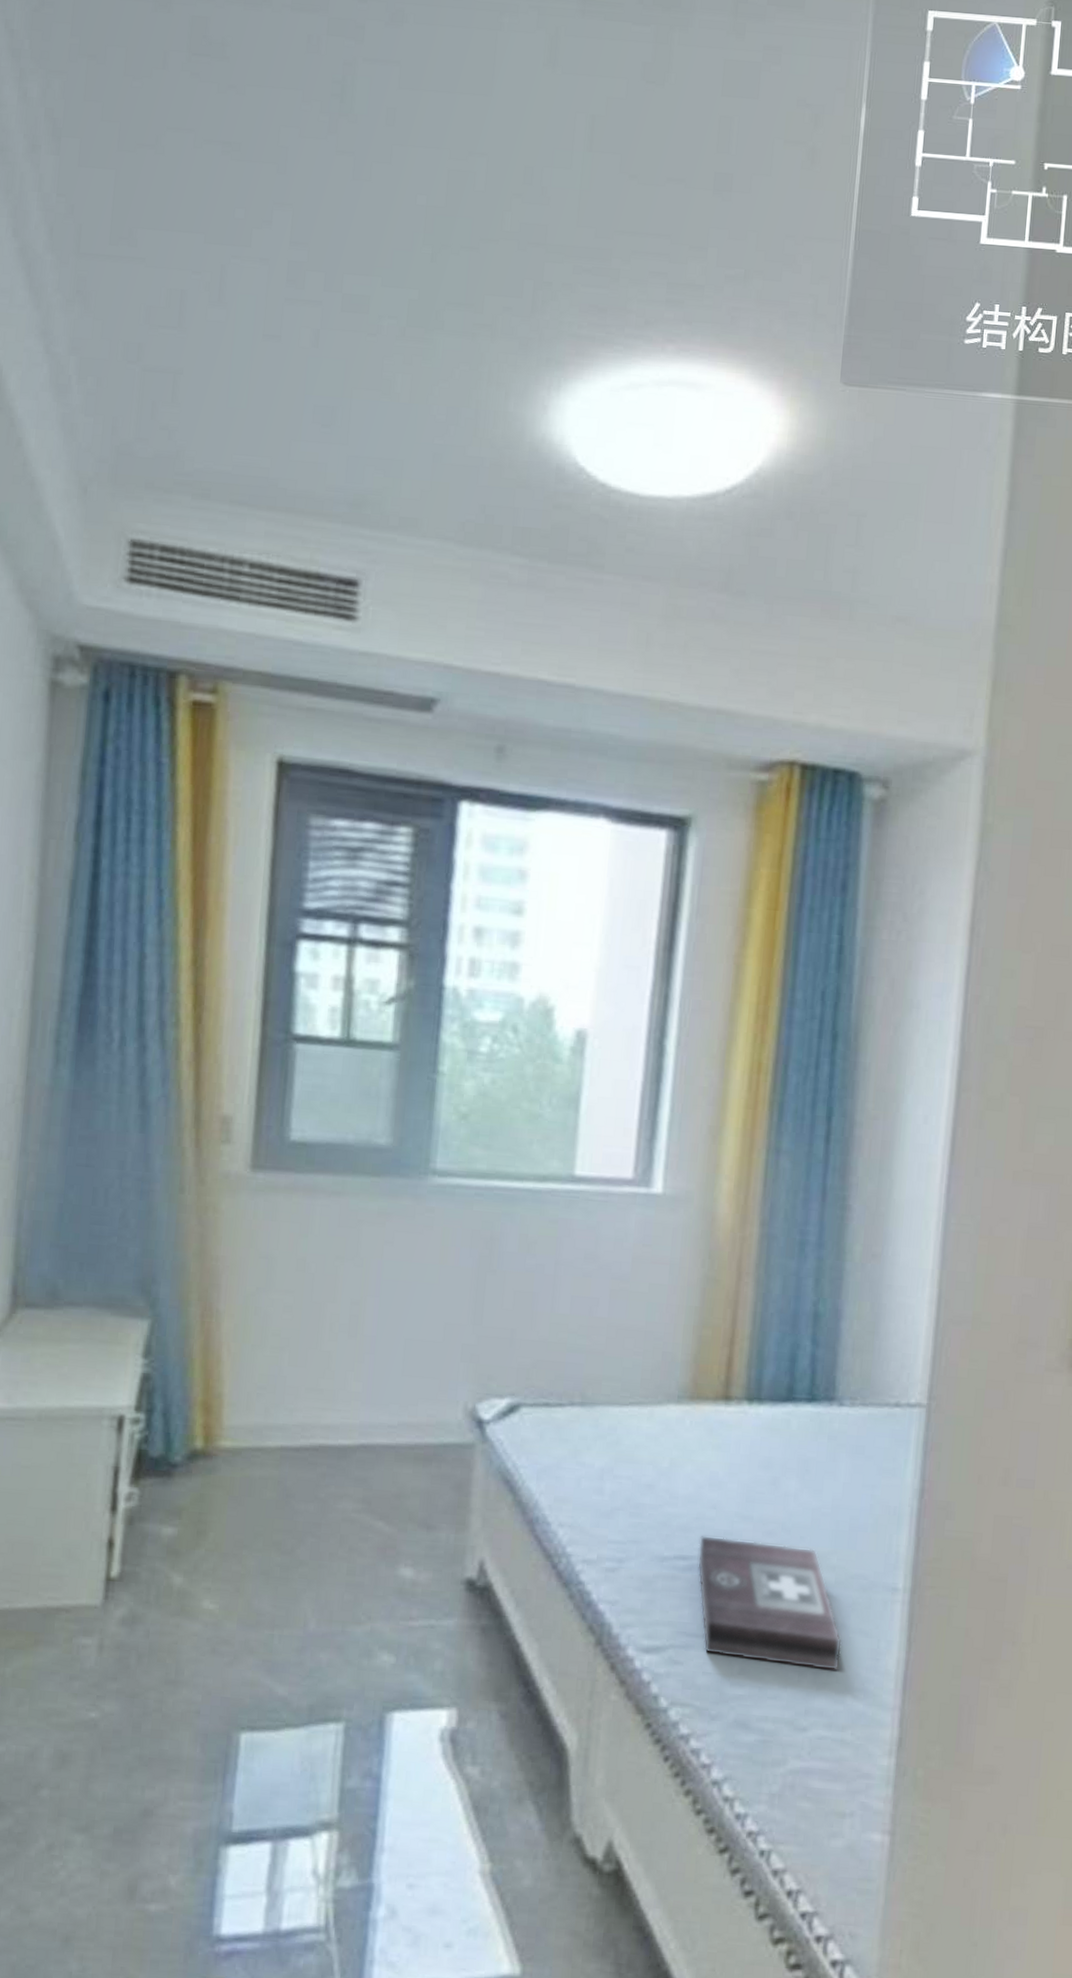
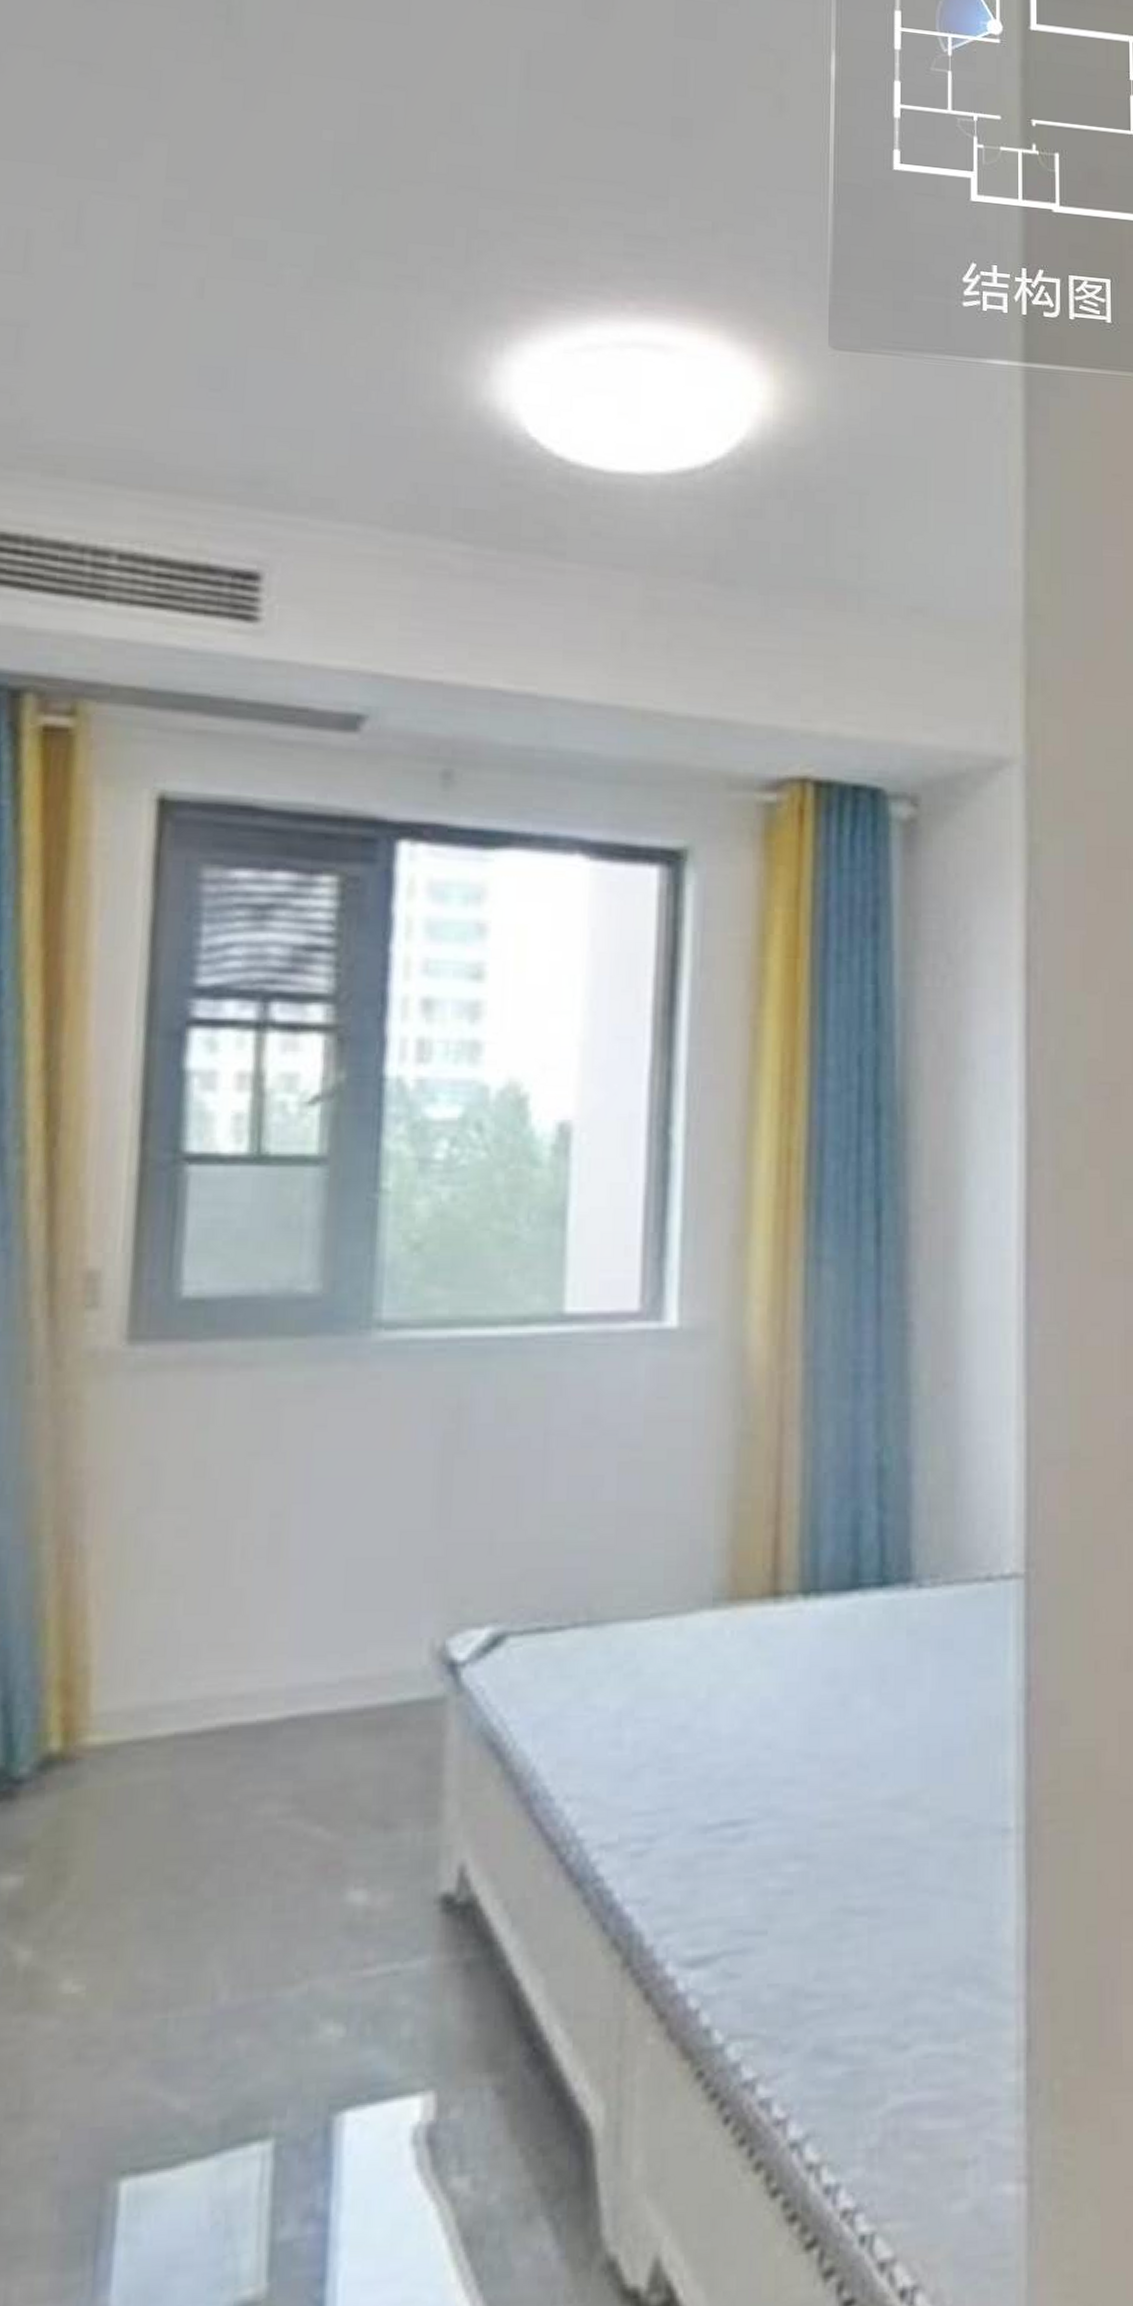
first aid kit: present [697,1535,842,1671] -> none [751,1786,944,1958]

